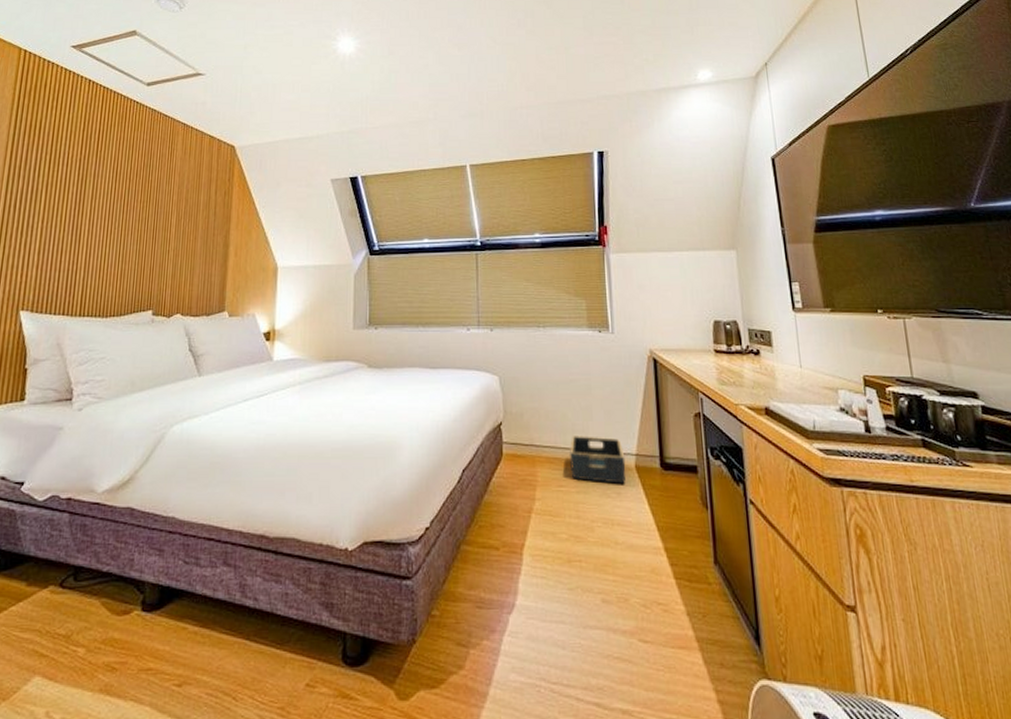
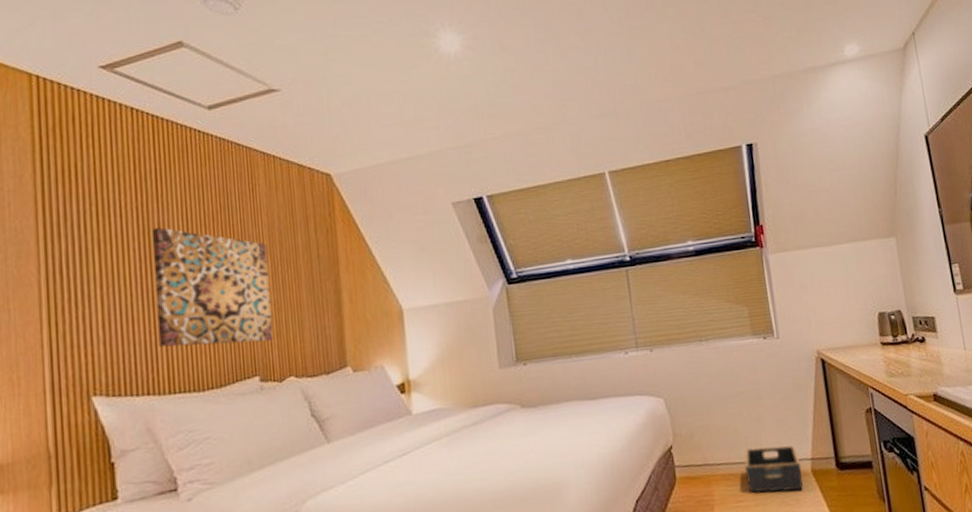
wall art: none [78,177,175,281] -> present [151,227,274,347]

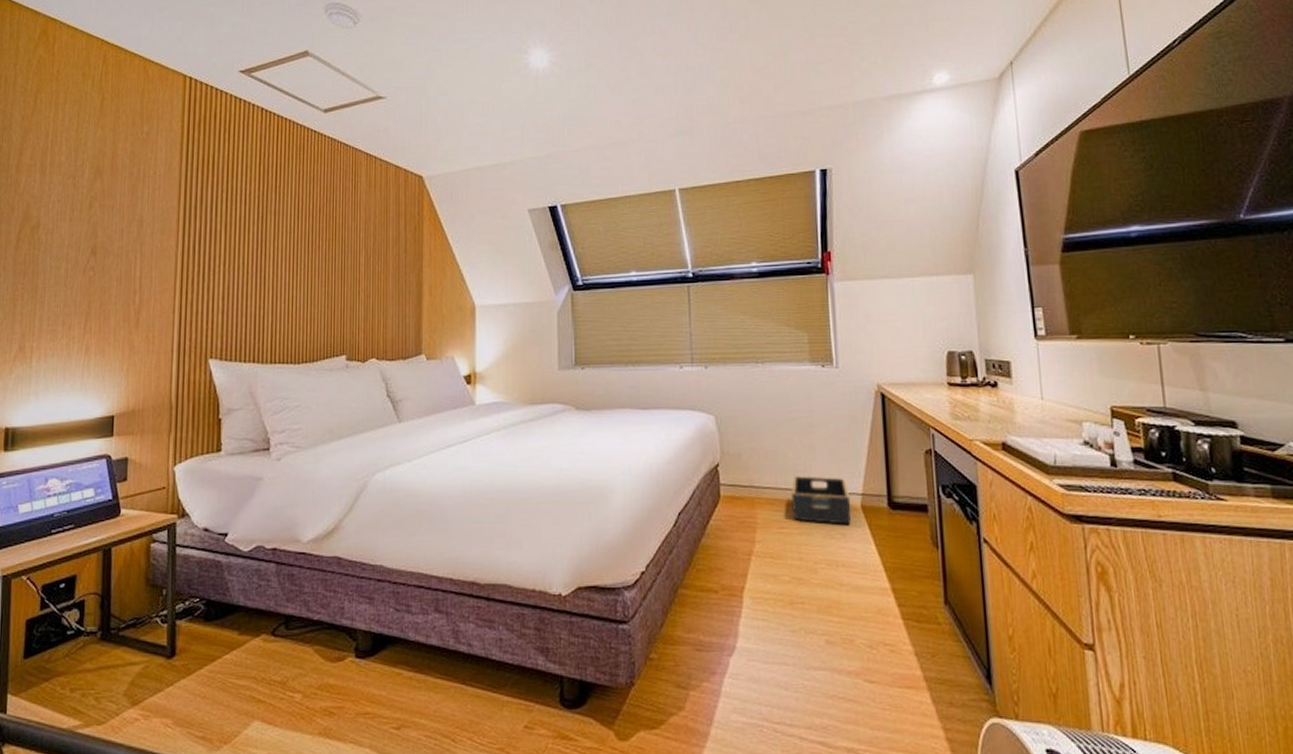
wall art: present [151,227,274,347] -> none [266,215,362,324]

